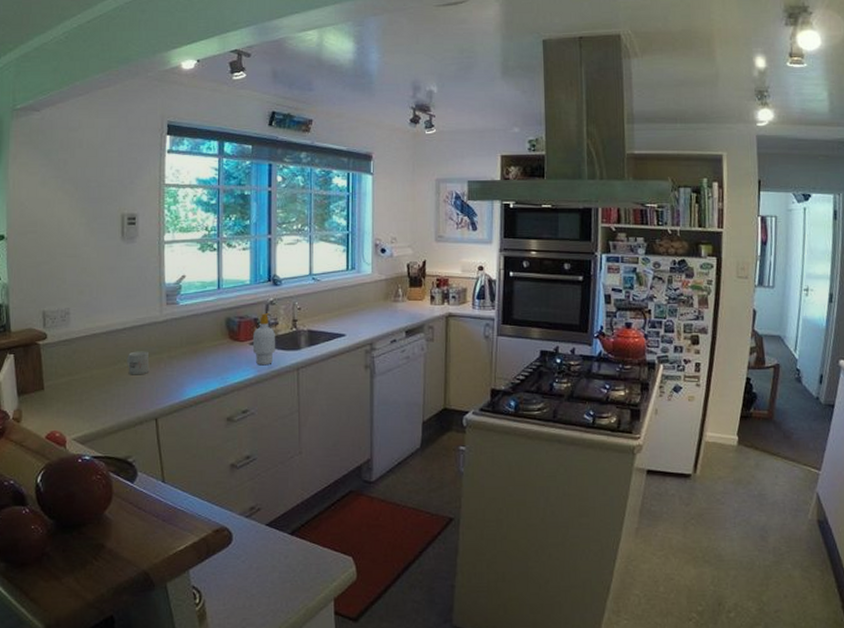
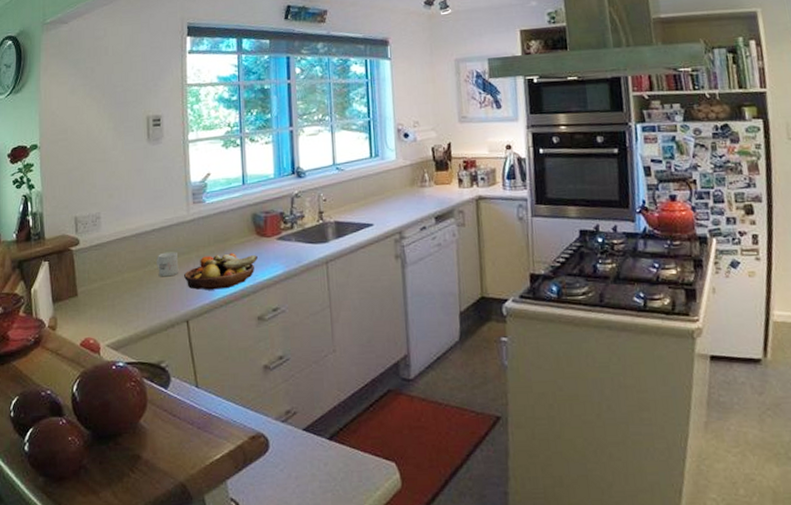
fruit bowl: none [155,355,229,390] -> present [184,253,258,290]
soap bottle: present [253,313,275,366] -> none [280,206,303,261]

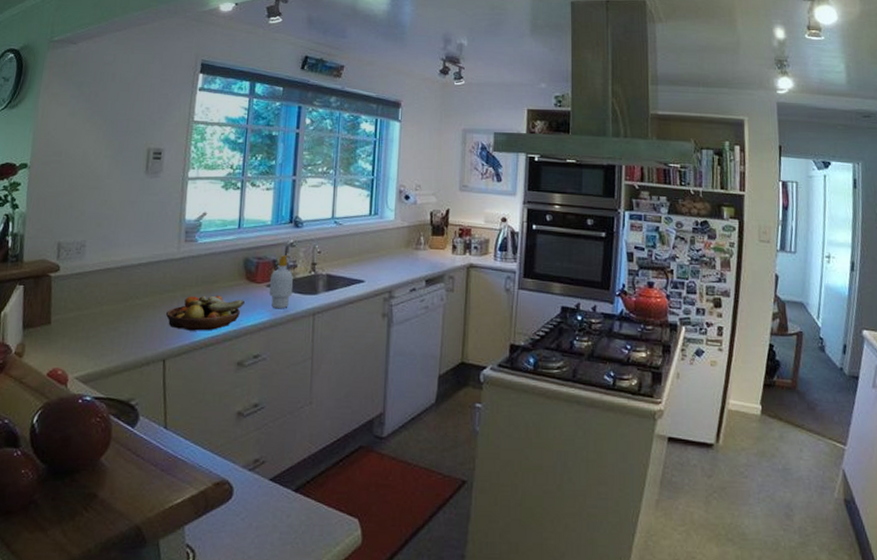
mug: present [157,251,179,277] -> none [139,288,163,313]
soap bottle: none [280,206,303,261] -> present [270,255,293,309]

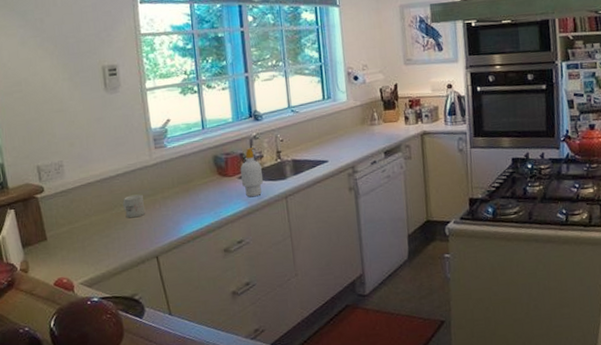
mug: none [139,288,163,313] -> present [123,194,146,218]
fruit bowl: present [166,295,245,331] -> none [151,192,221,228]

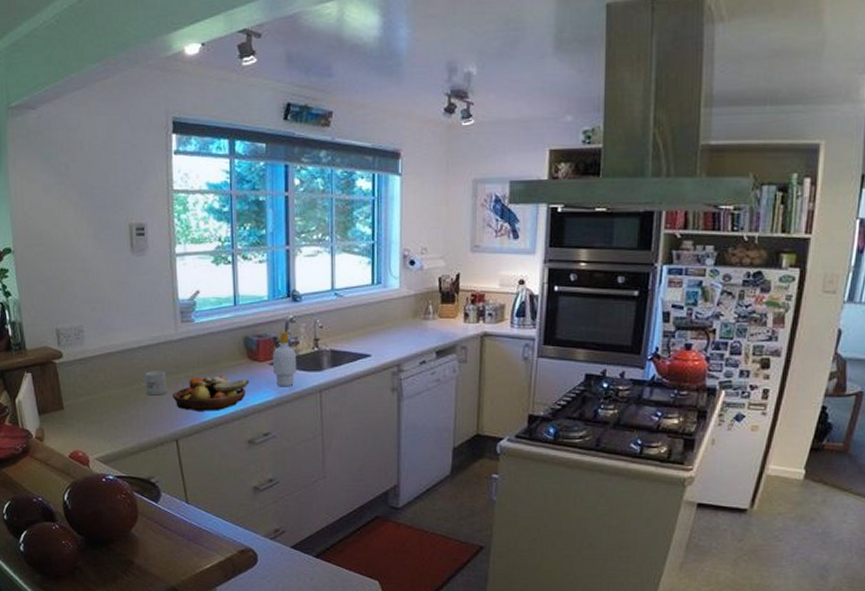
fruit bowl: none [151,192,221,228] -> present [173,376,249,411]

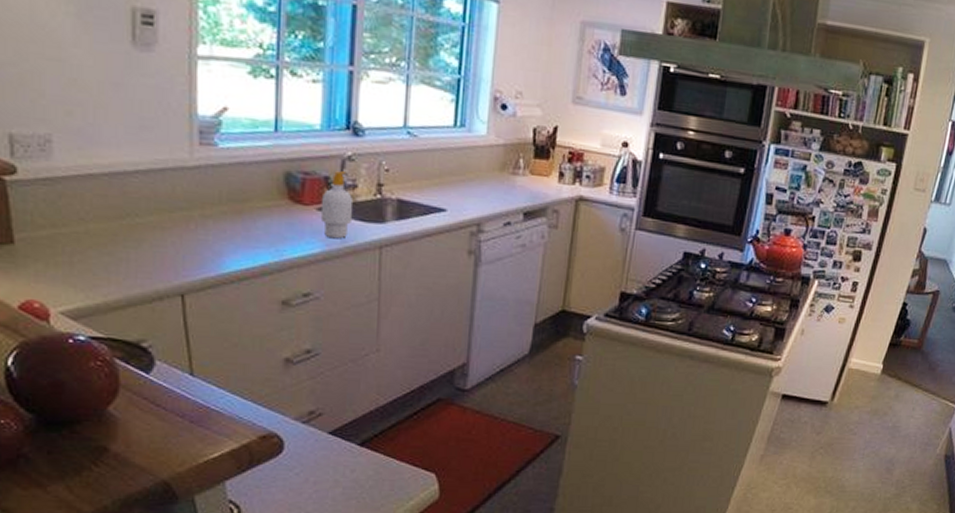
mug: present [144,371,168,396] -> none [140,203,174,236]
fruit bowl: present [173,376,249,411] -> none [181,216,288,262]

